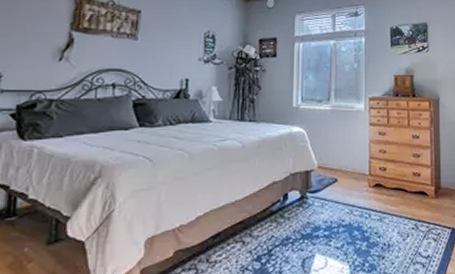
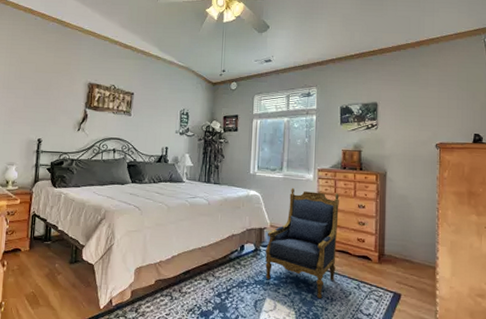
armchair: none [312,120,393,247] -> present [265,187,339,299]

